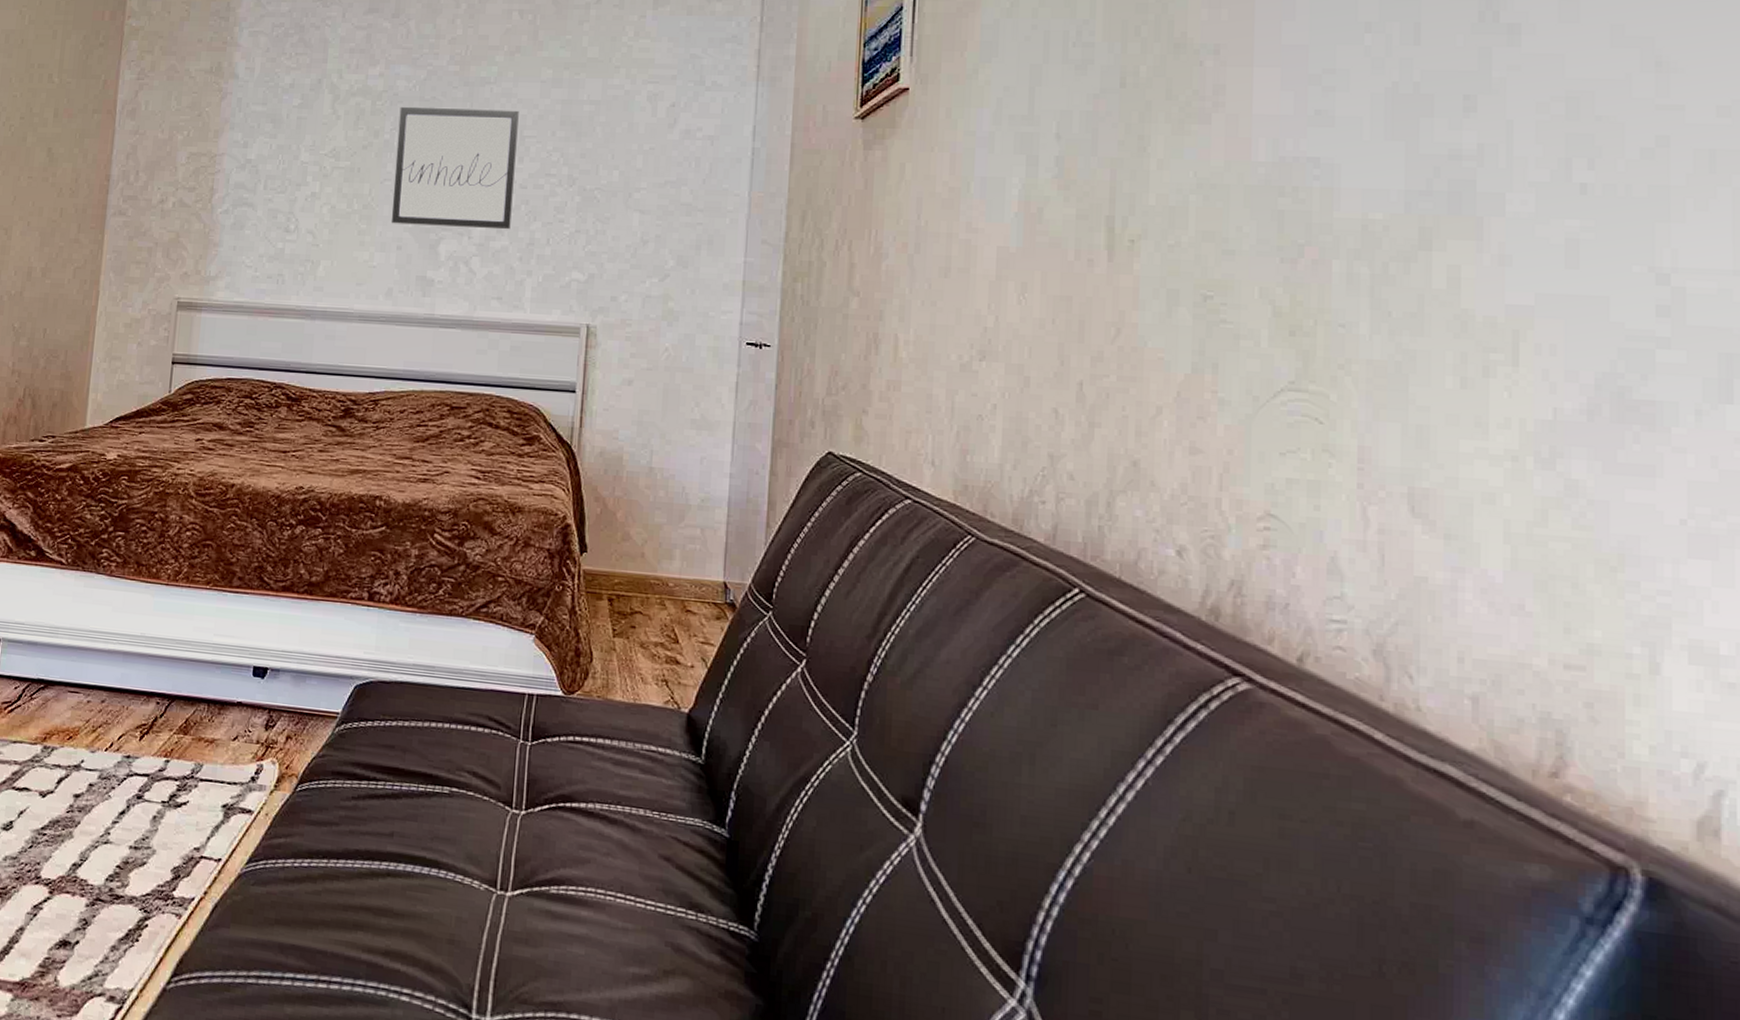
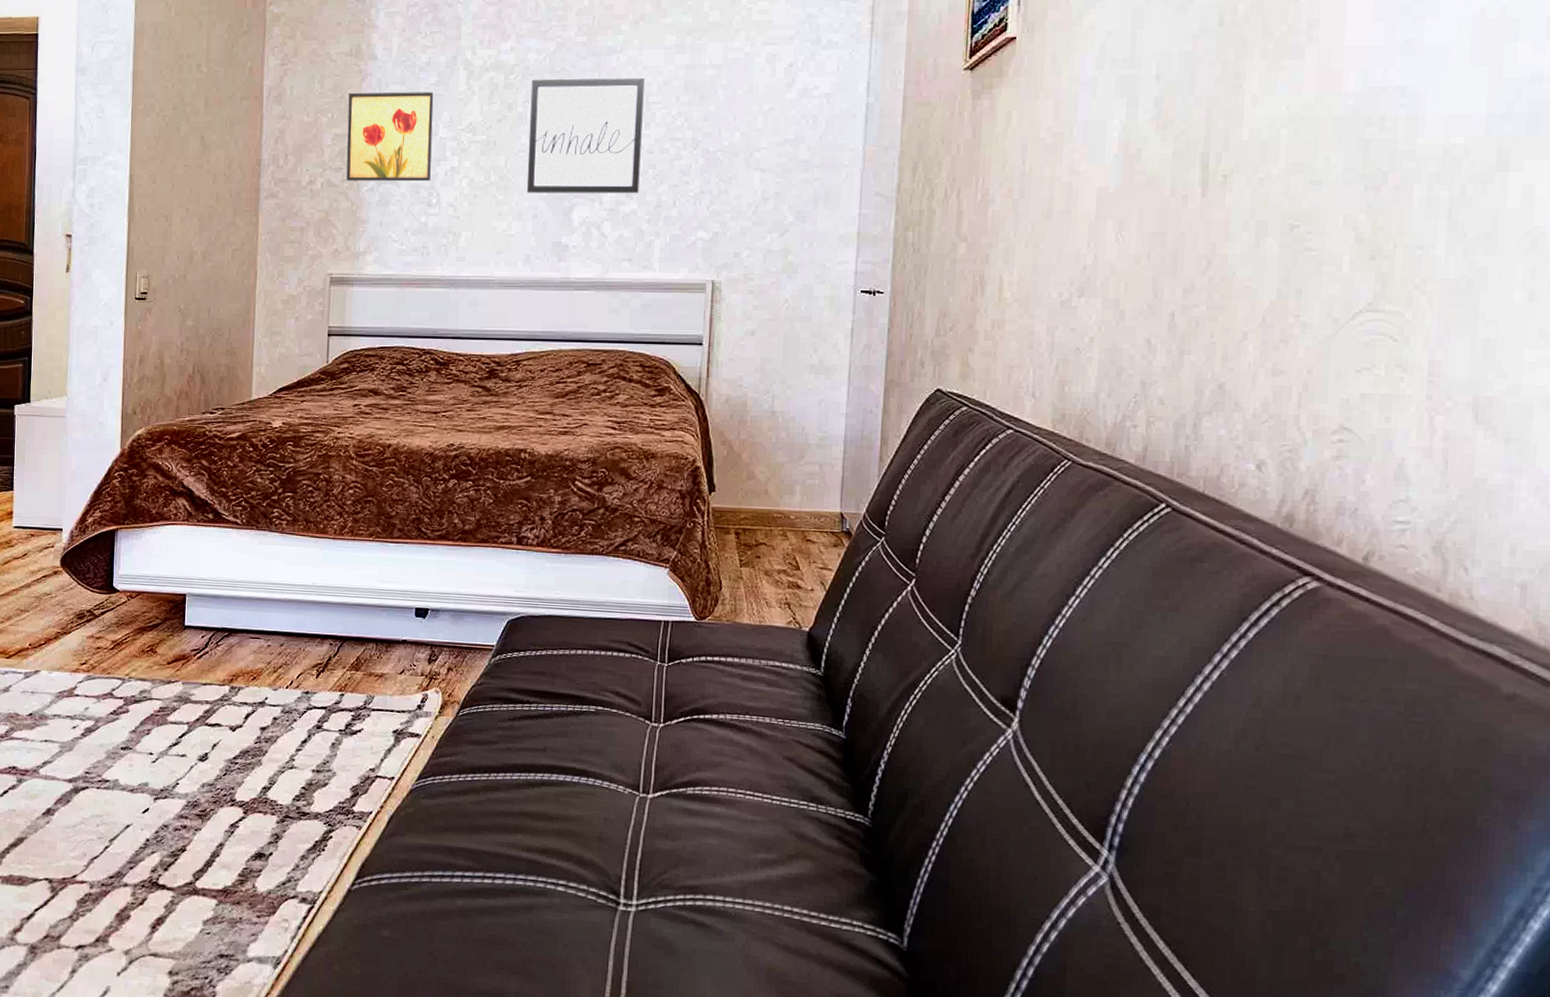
wall art: none [200,111,297,207] -> present [346,92,434,182]

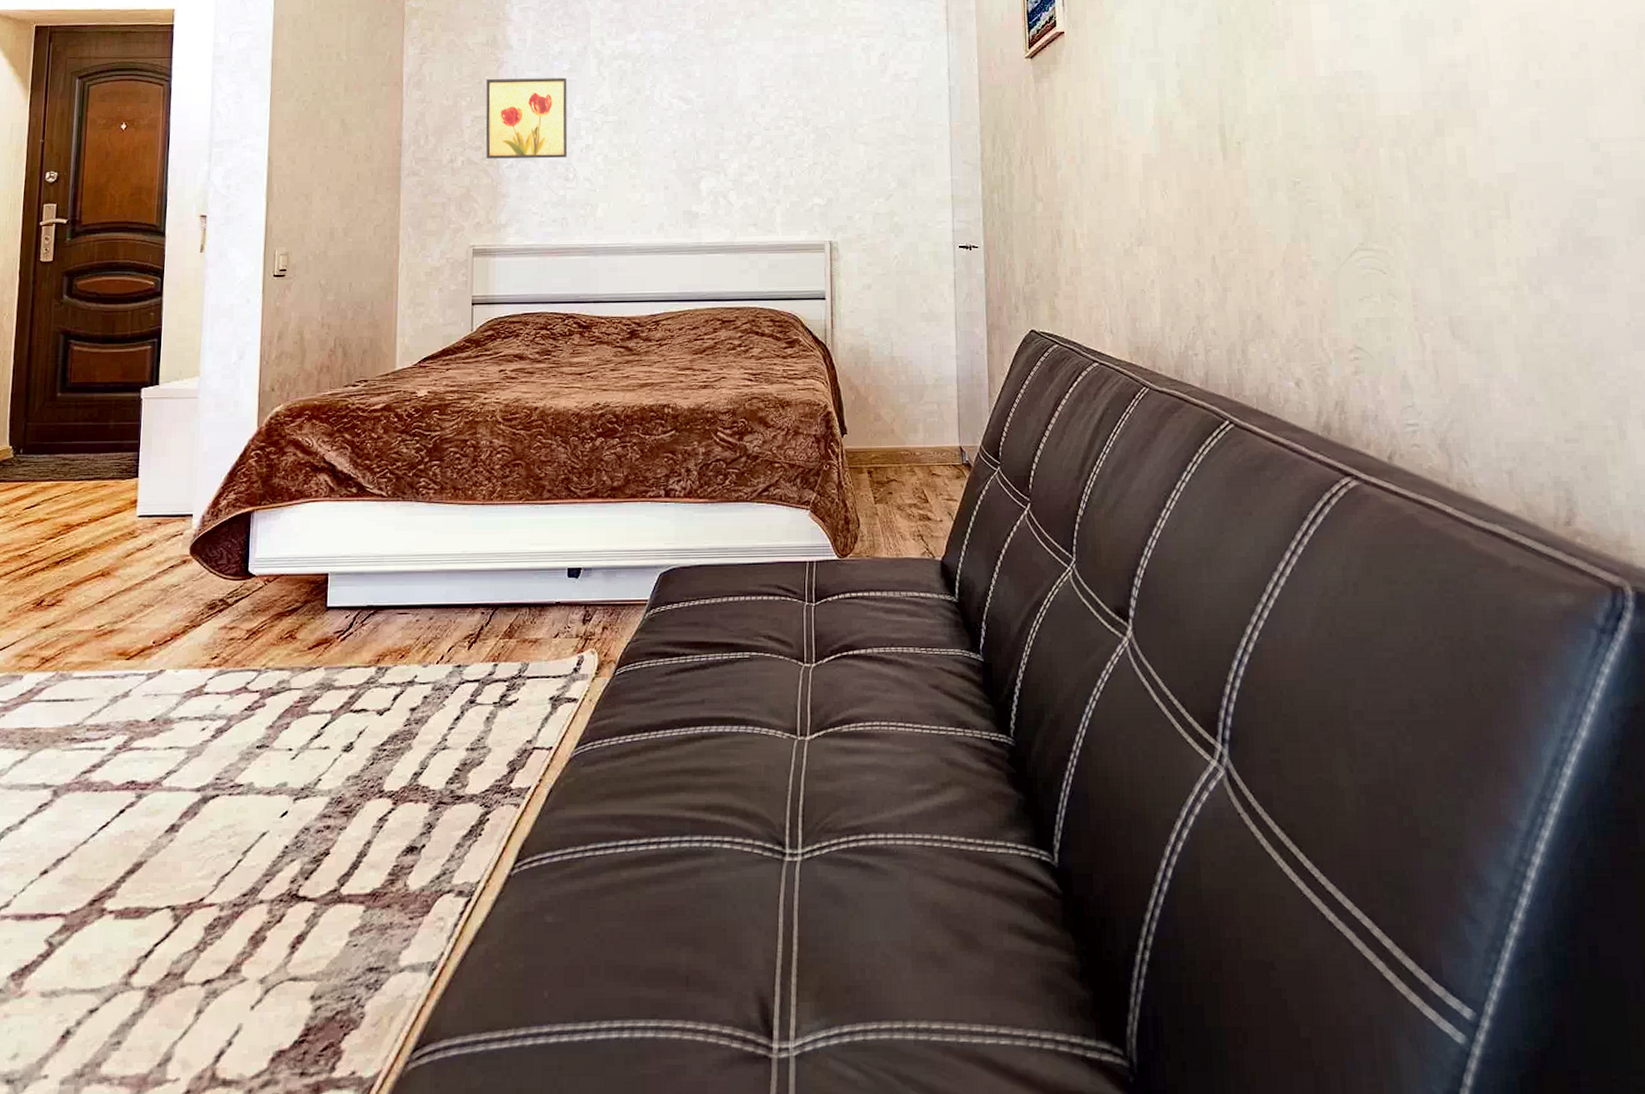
wall art: present [526,77,645,194] -> none [657,65,759,167]

